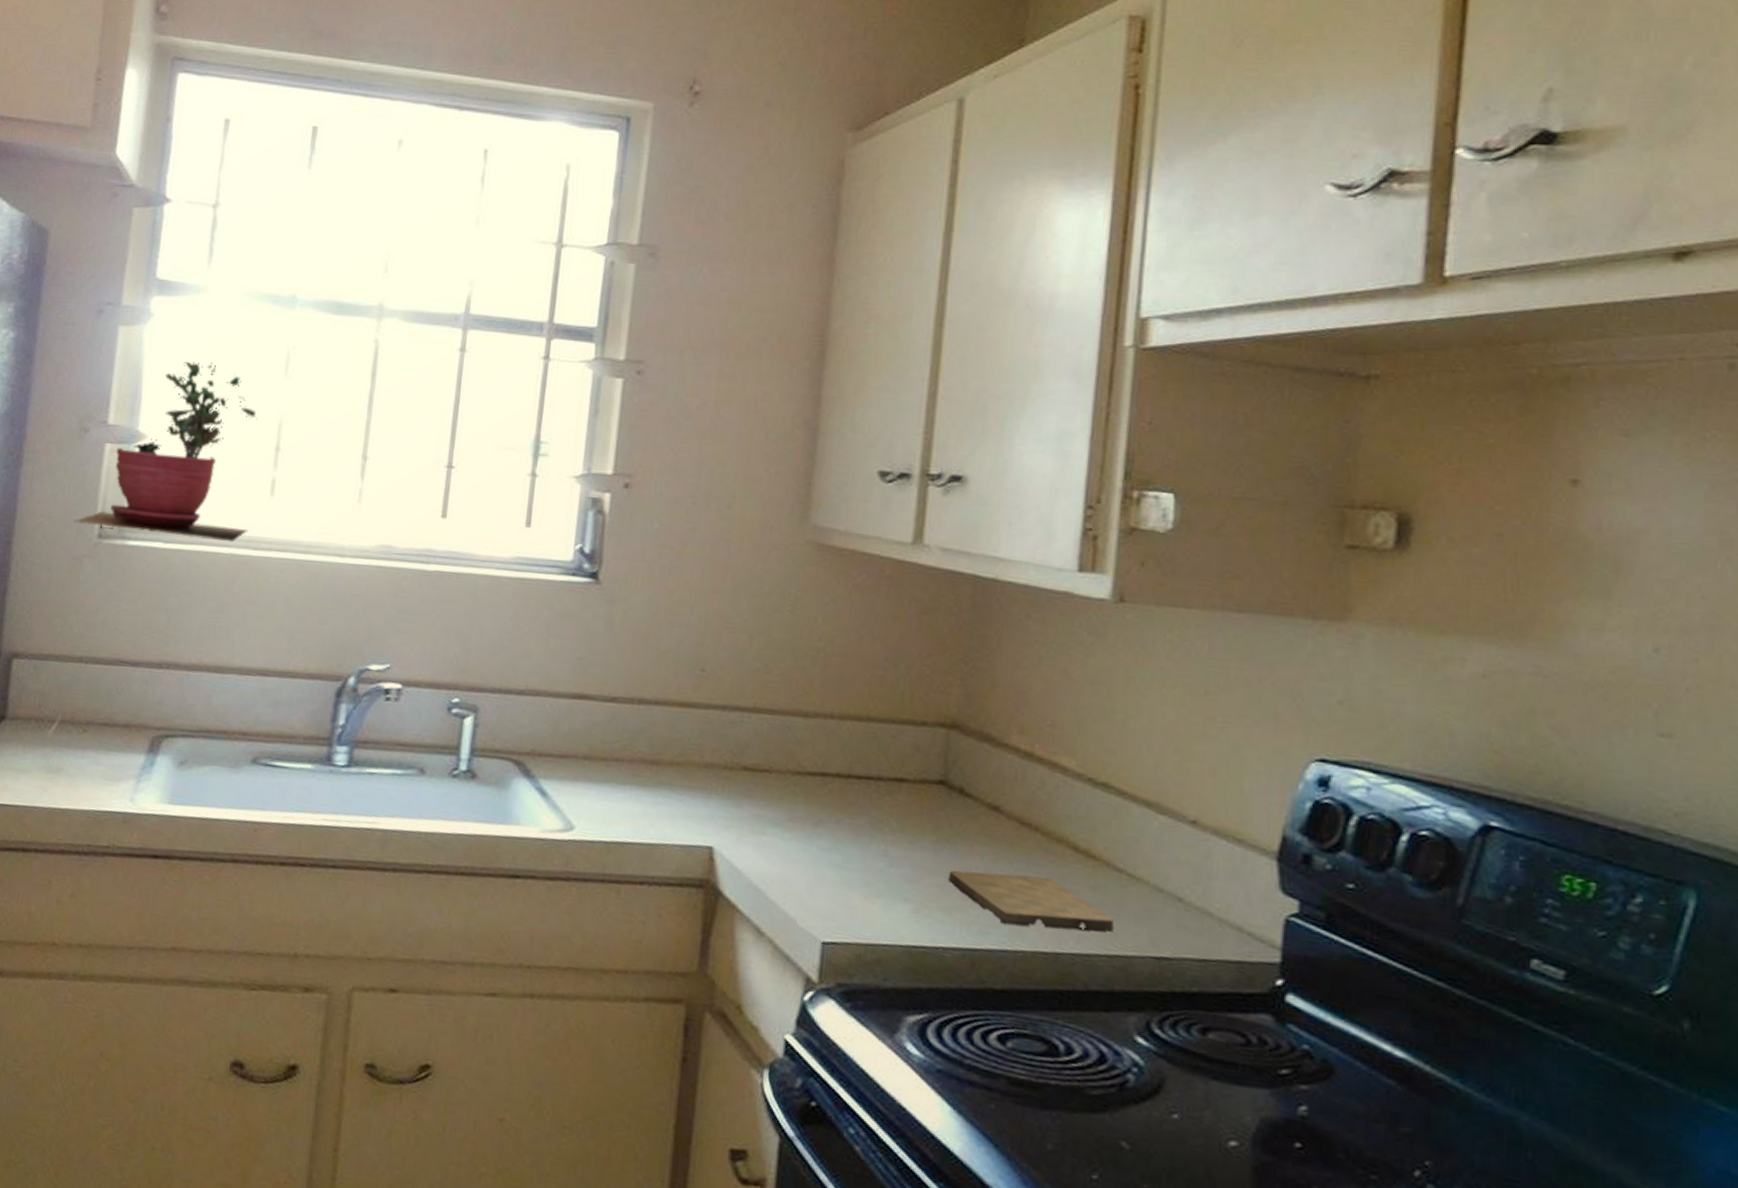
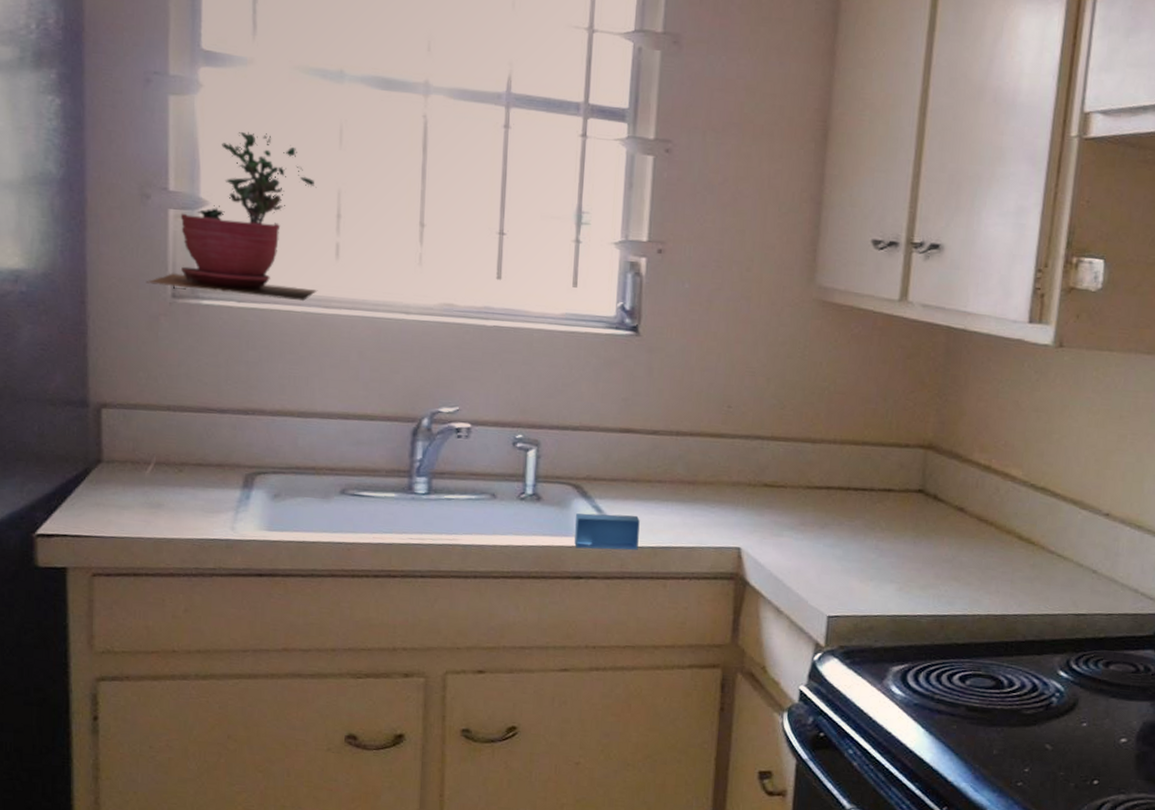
sponge: none [512,796,591,846] -> present [574,513,640,551]
cutting board: present [948,870,1114,932] -> none [924,557,1047,598]

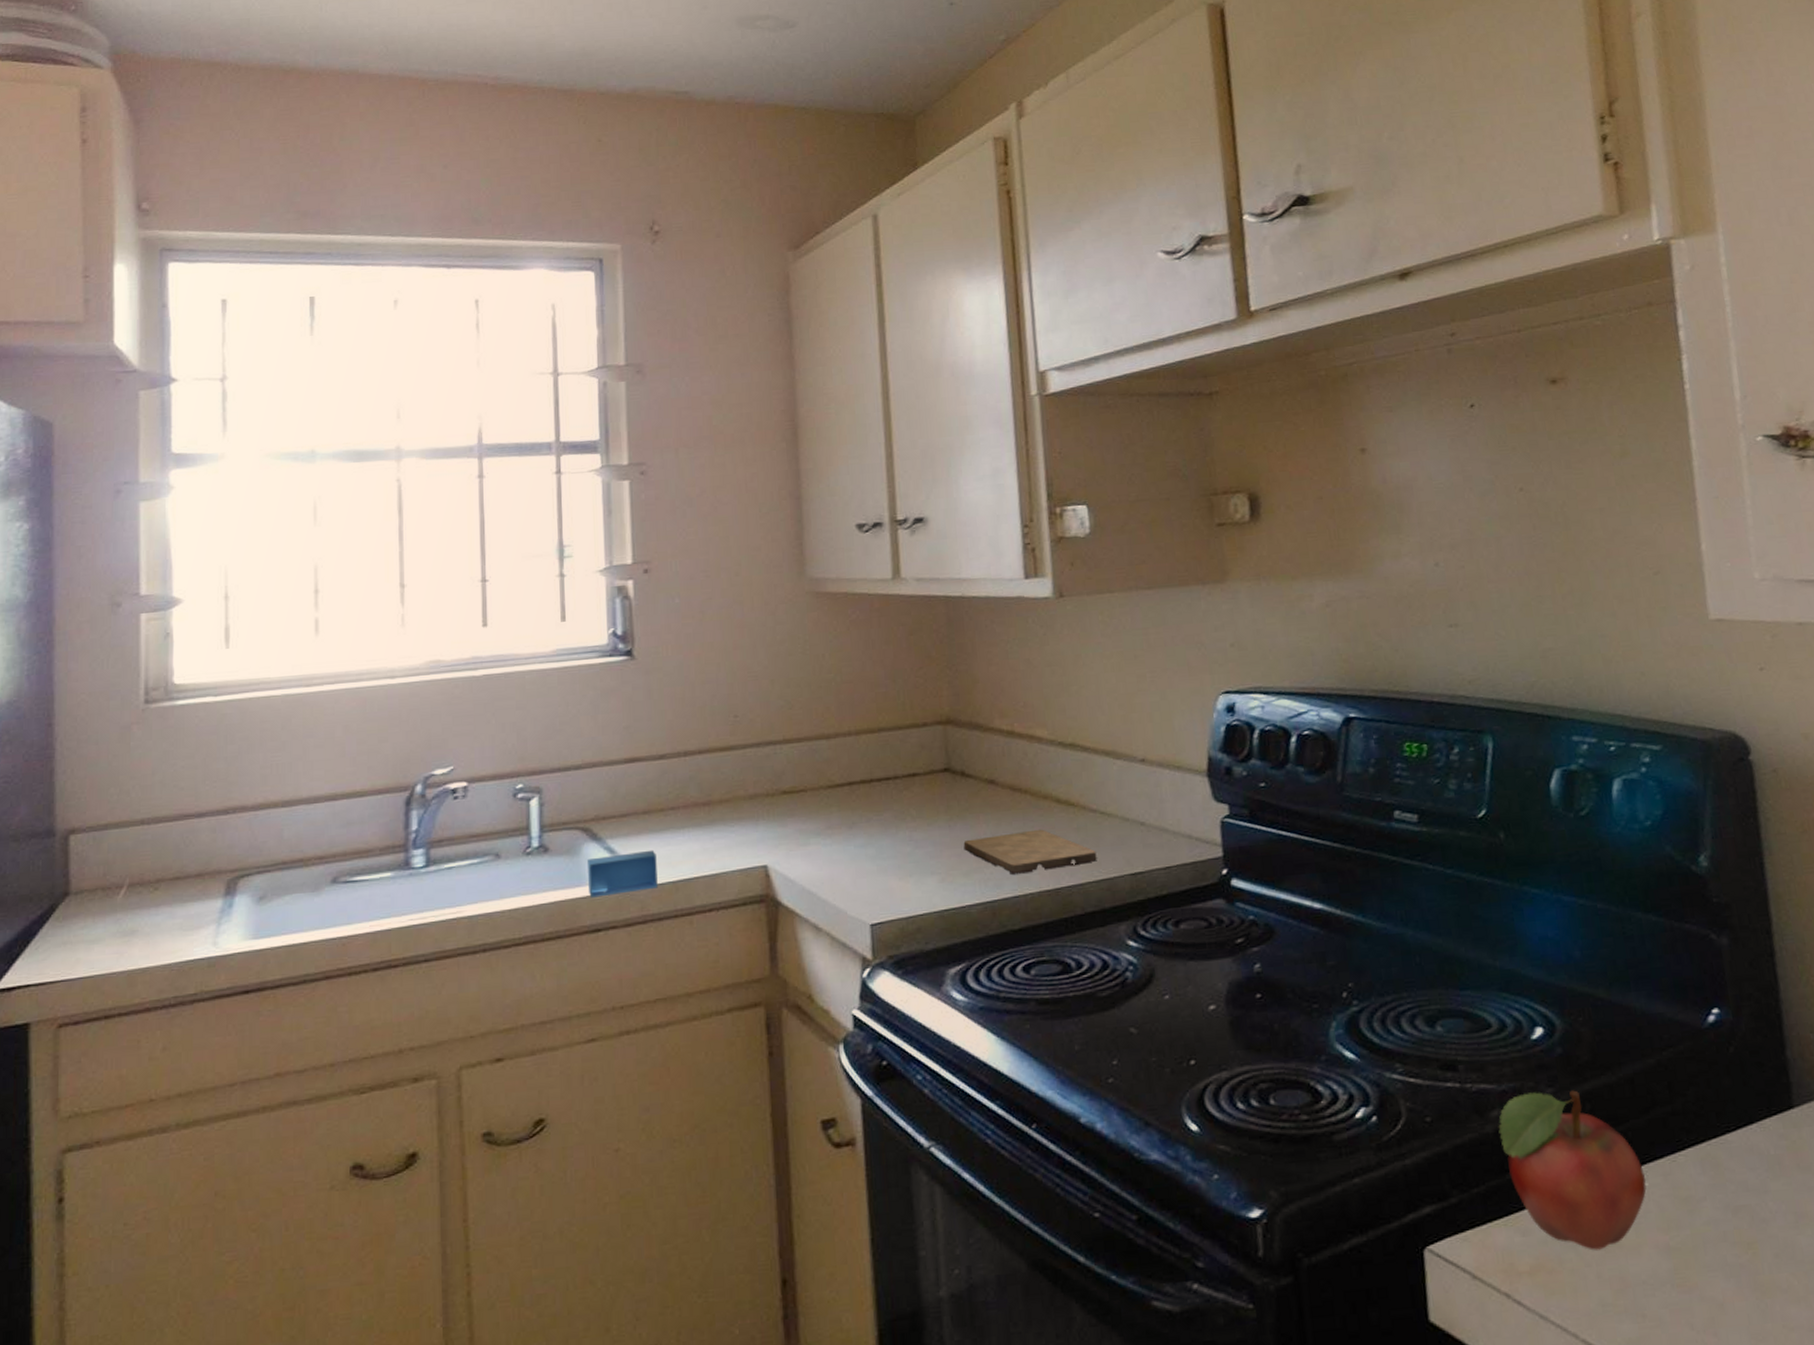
succulent plant: present [146,131,318,302] -> none [117,522,298,694]
cutting board: none [924,557,1047,598] -> present [963,829,1097,876]

